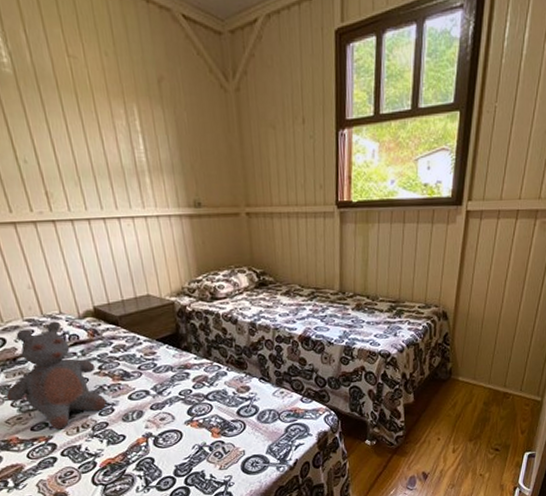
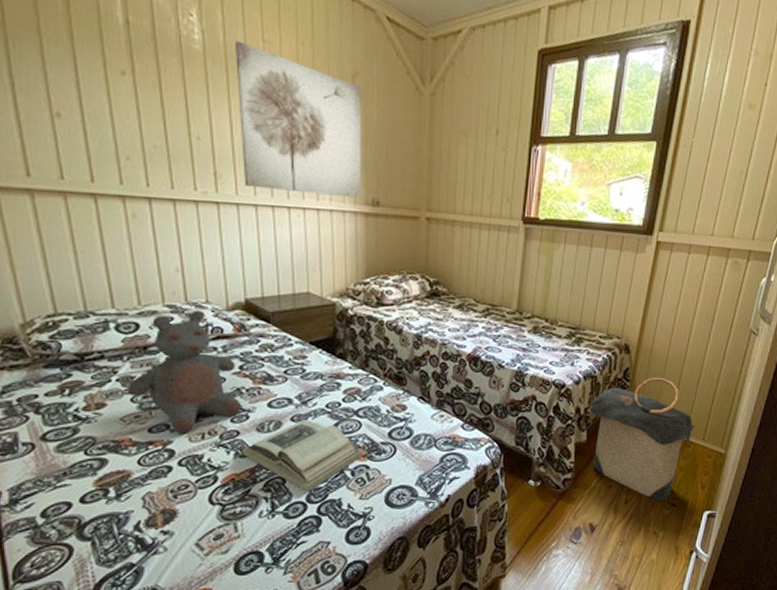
wall art: none [41,59,184,203] -> present [234,41,362,199]
book: none [113,407,217,469] -> present [243,420,363,493]
laundry hamper: none [413,338,513,447] -> present [588,377,695,500]

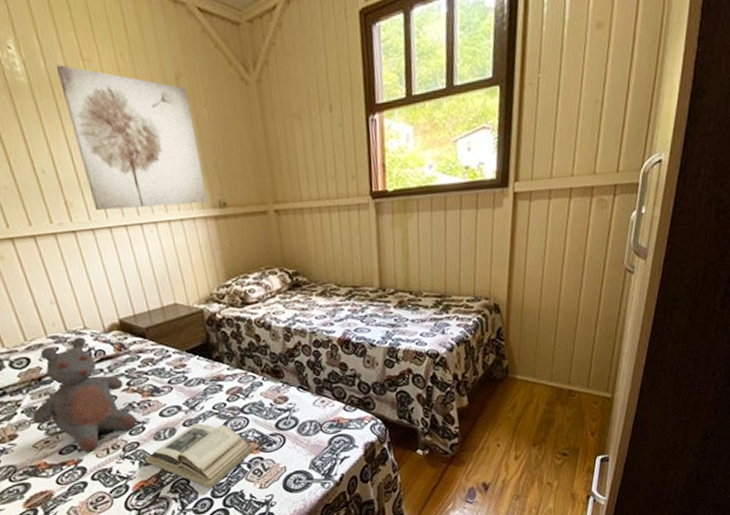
laundry hamper: present [588,377,695,500] -> none [465,331,577,453]

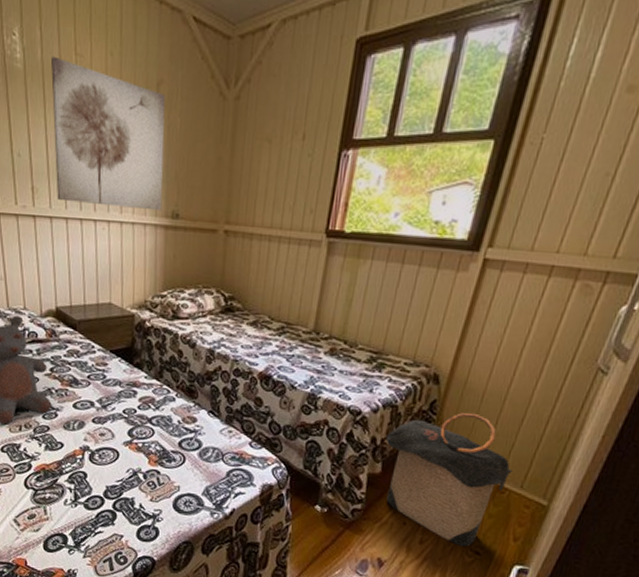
book: present [145,423,255,489] -> none [52,422,155,489]
laundry hamper: none [465,331,577,453] -> present [385,413,513,547]

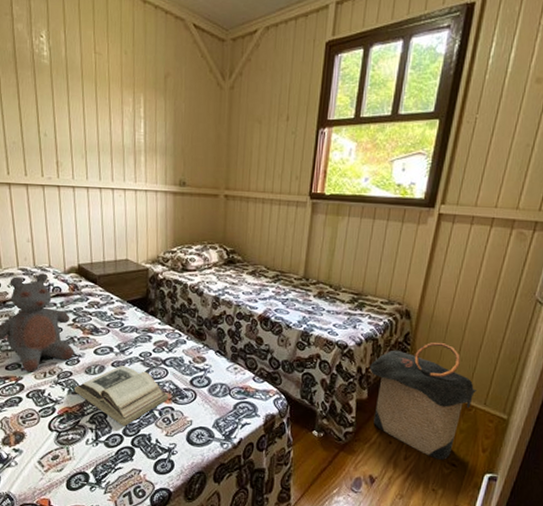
wall art: present [50,56,166,211] -> none [73,54,172,180]
book: none [52,422,155,489] -> present [74,365,169,427]

